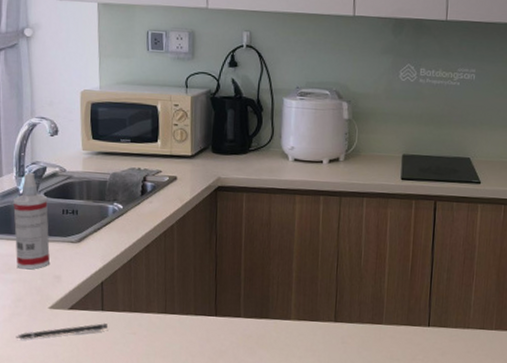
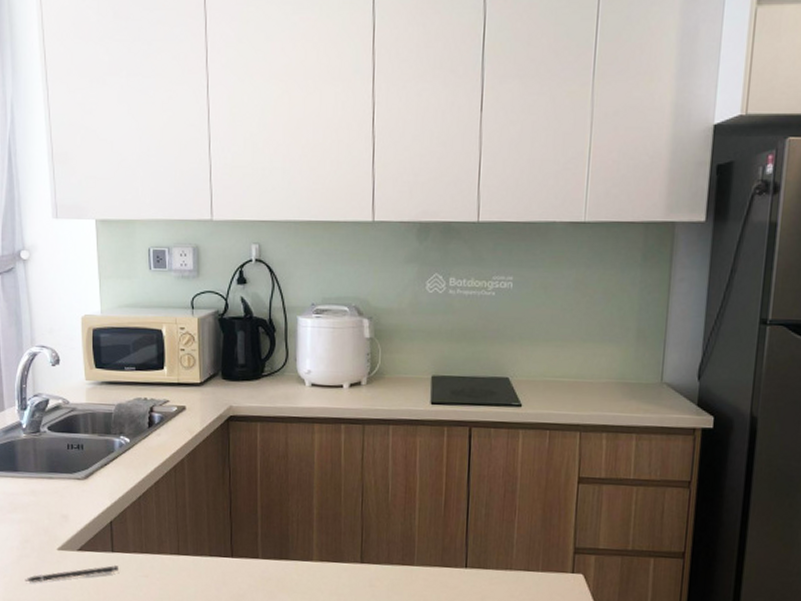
spray bottle: present [13,172,50,270] -> none [17,405,56,509]

